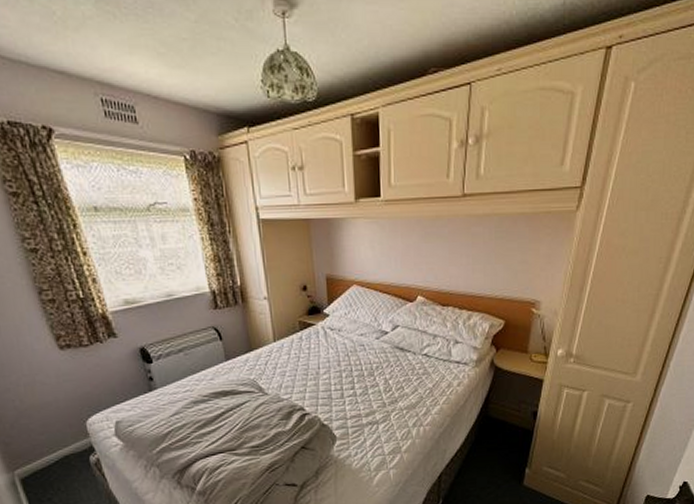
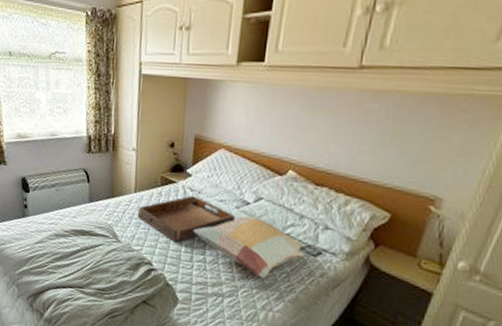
serving tray: none [280,334,376,384] -> present [137,195,235,243]
decorative pillow: none [339,343,457,399] -> present [193,215,324,279]

